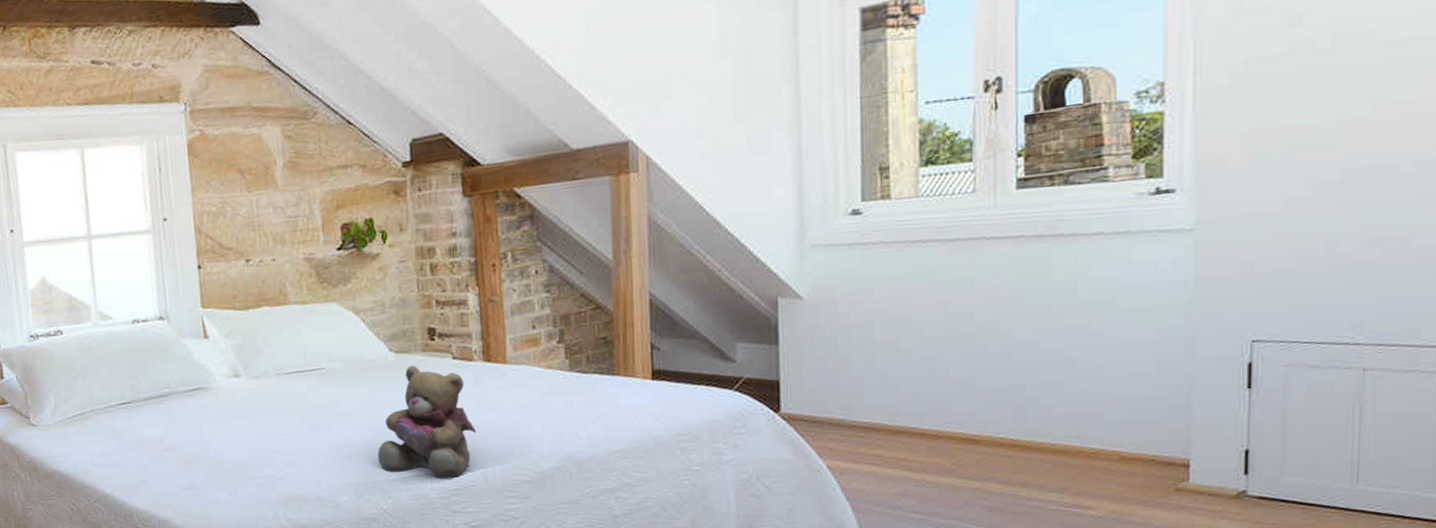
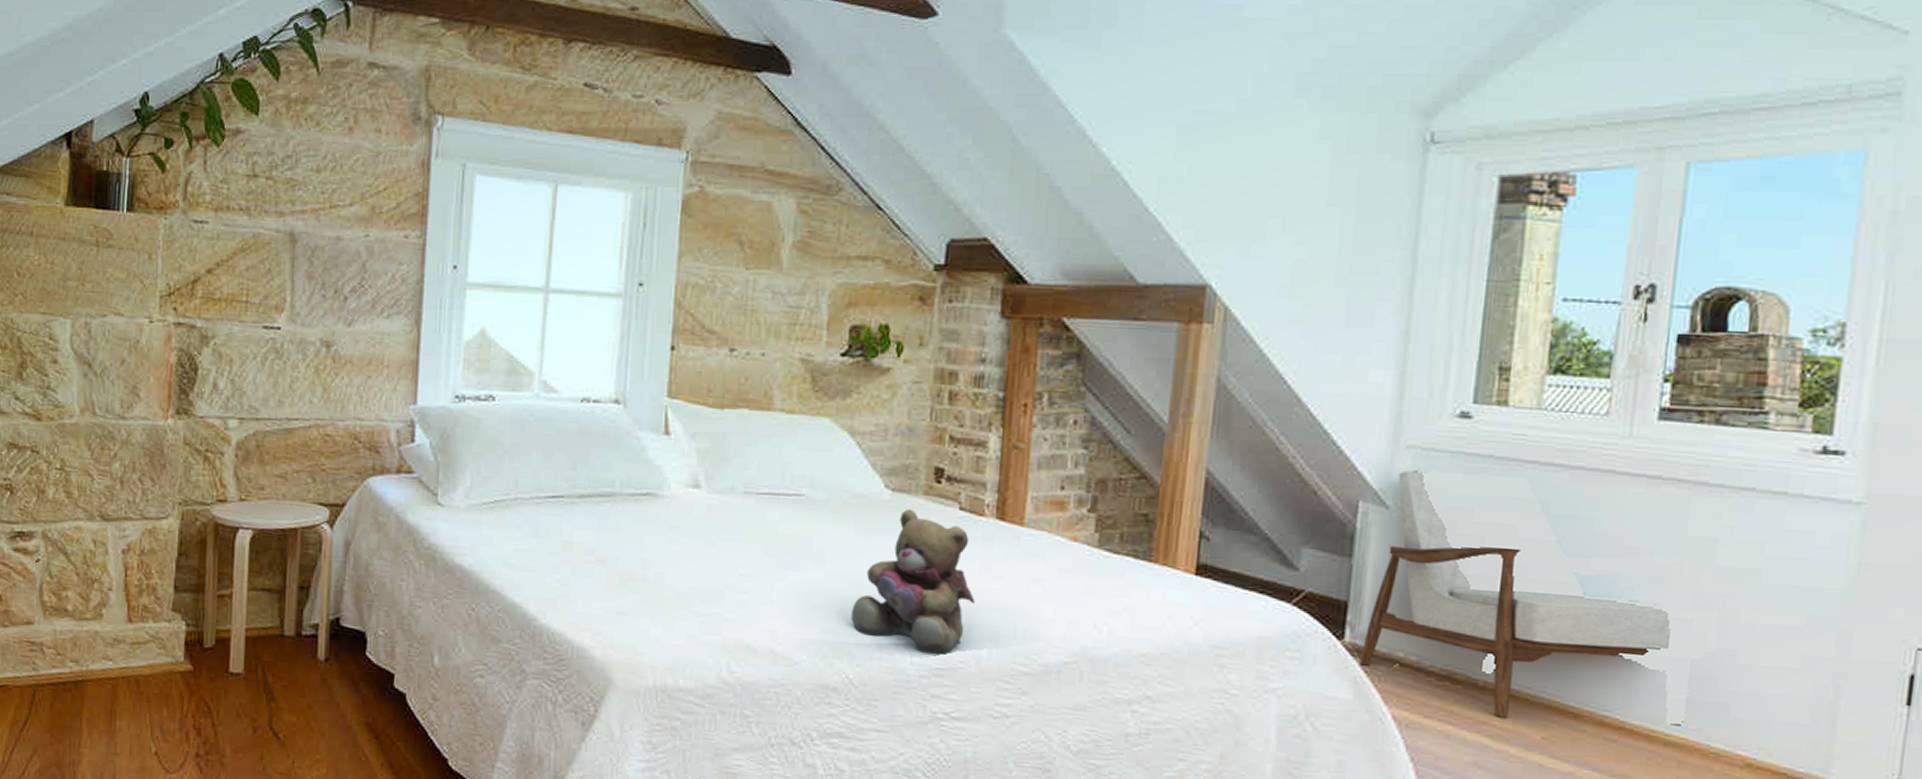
armchair: none [795,264,1066,453] -> present [1359,470,1684,726]

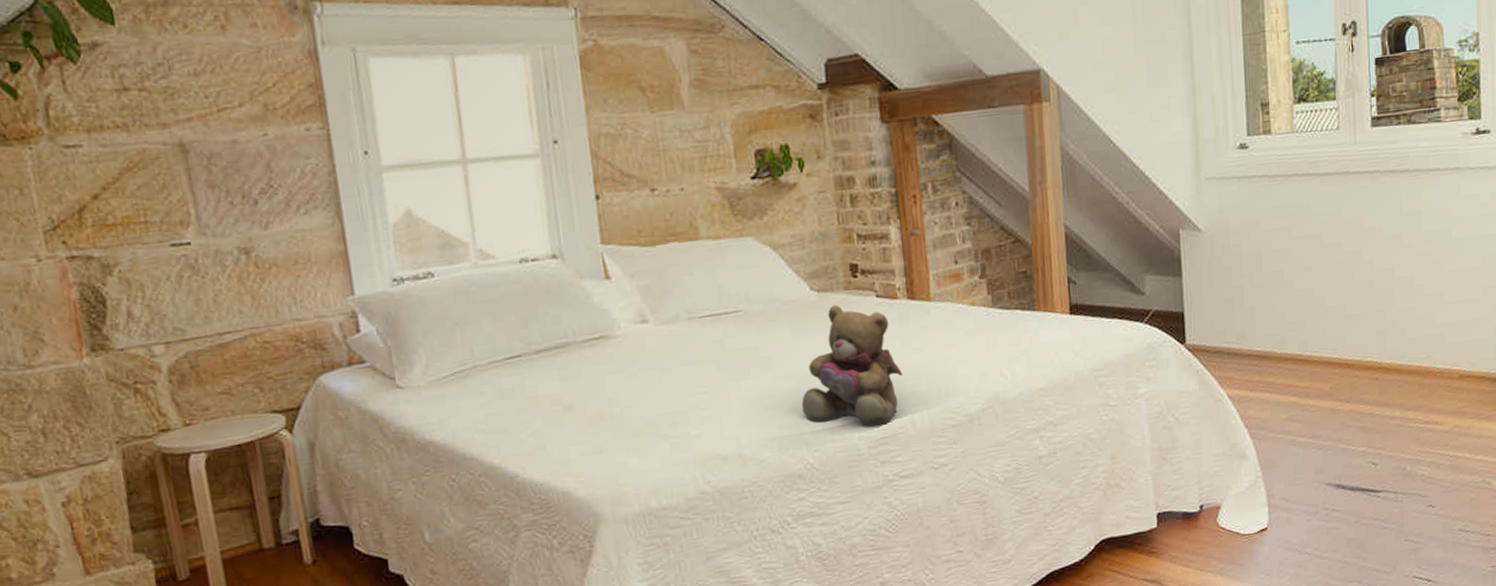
armchair: present [1359,470,1684,726] -> none [1199,196,1418,379]

